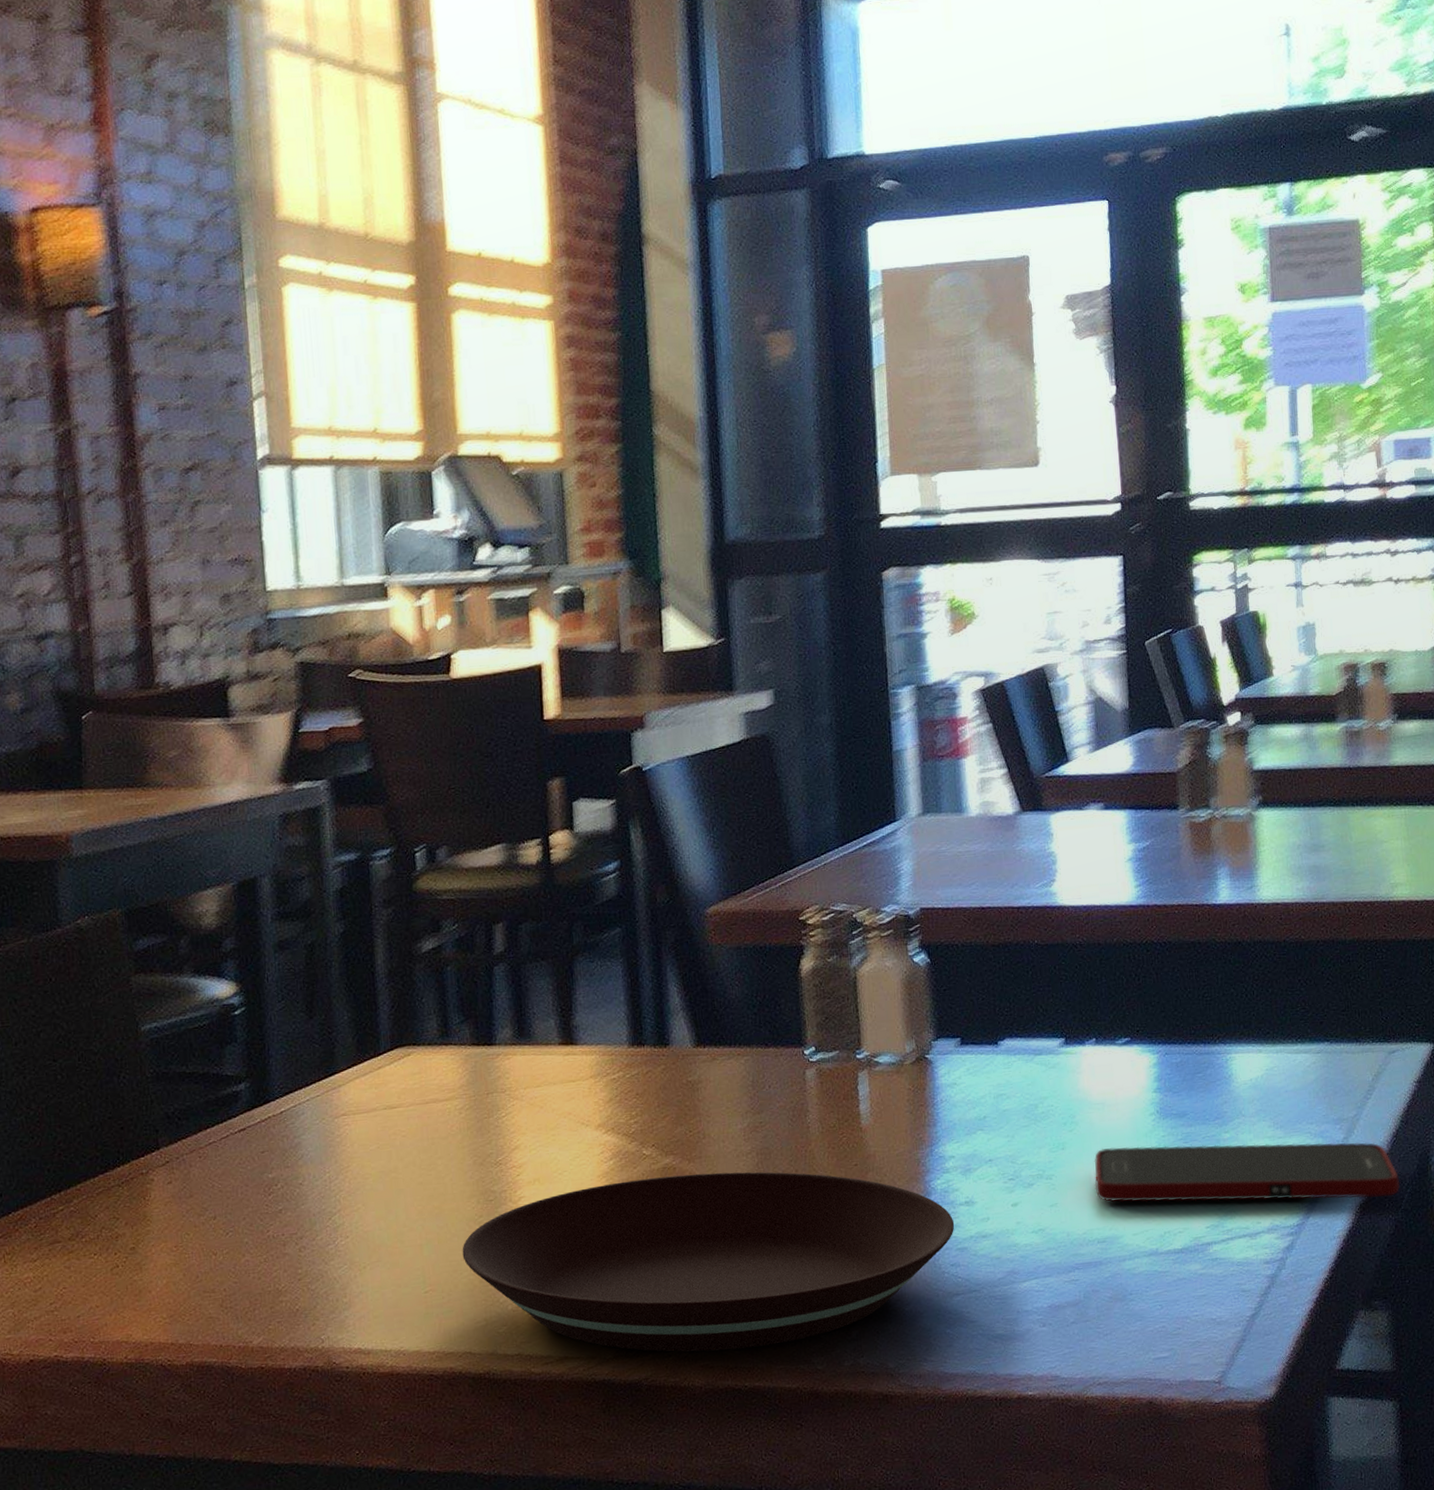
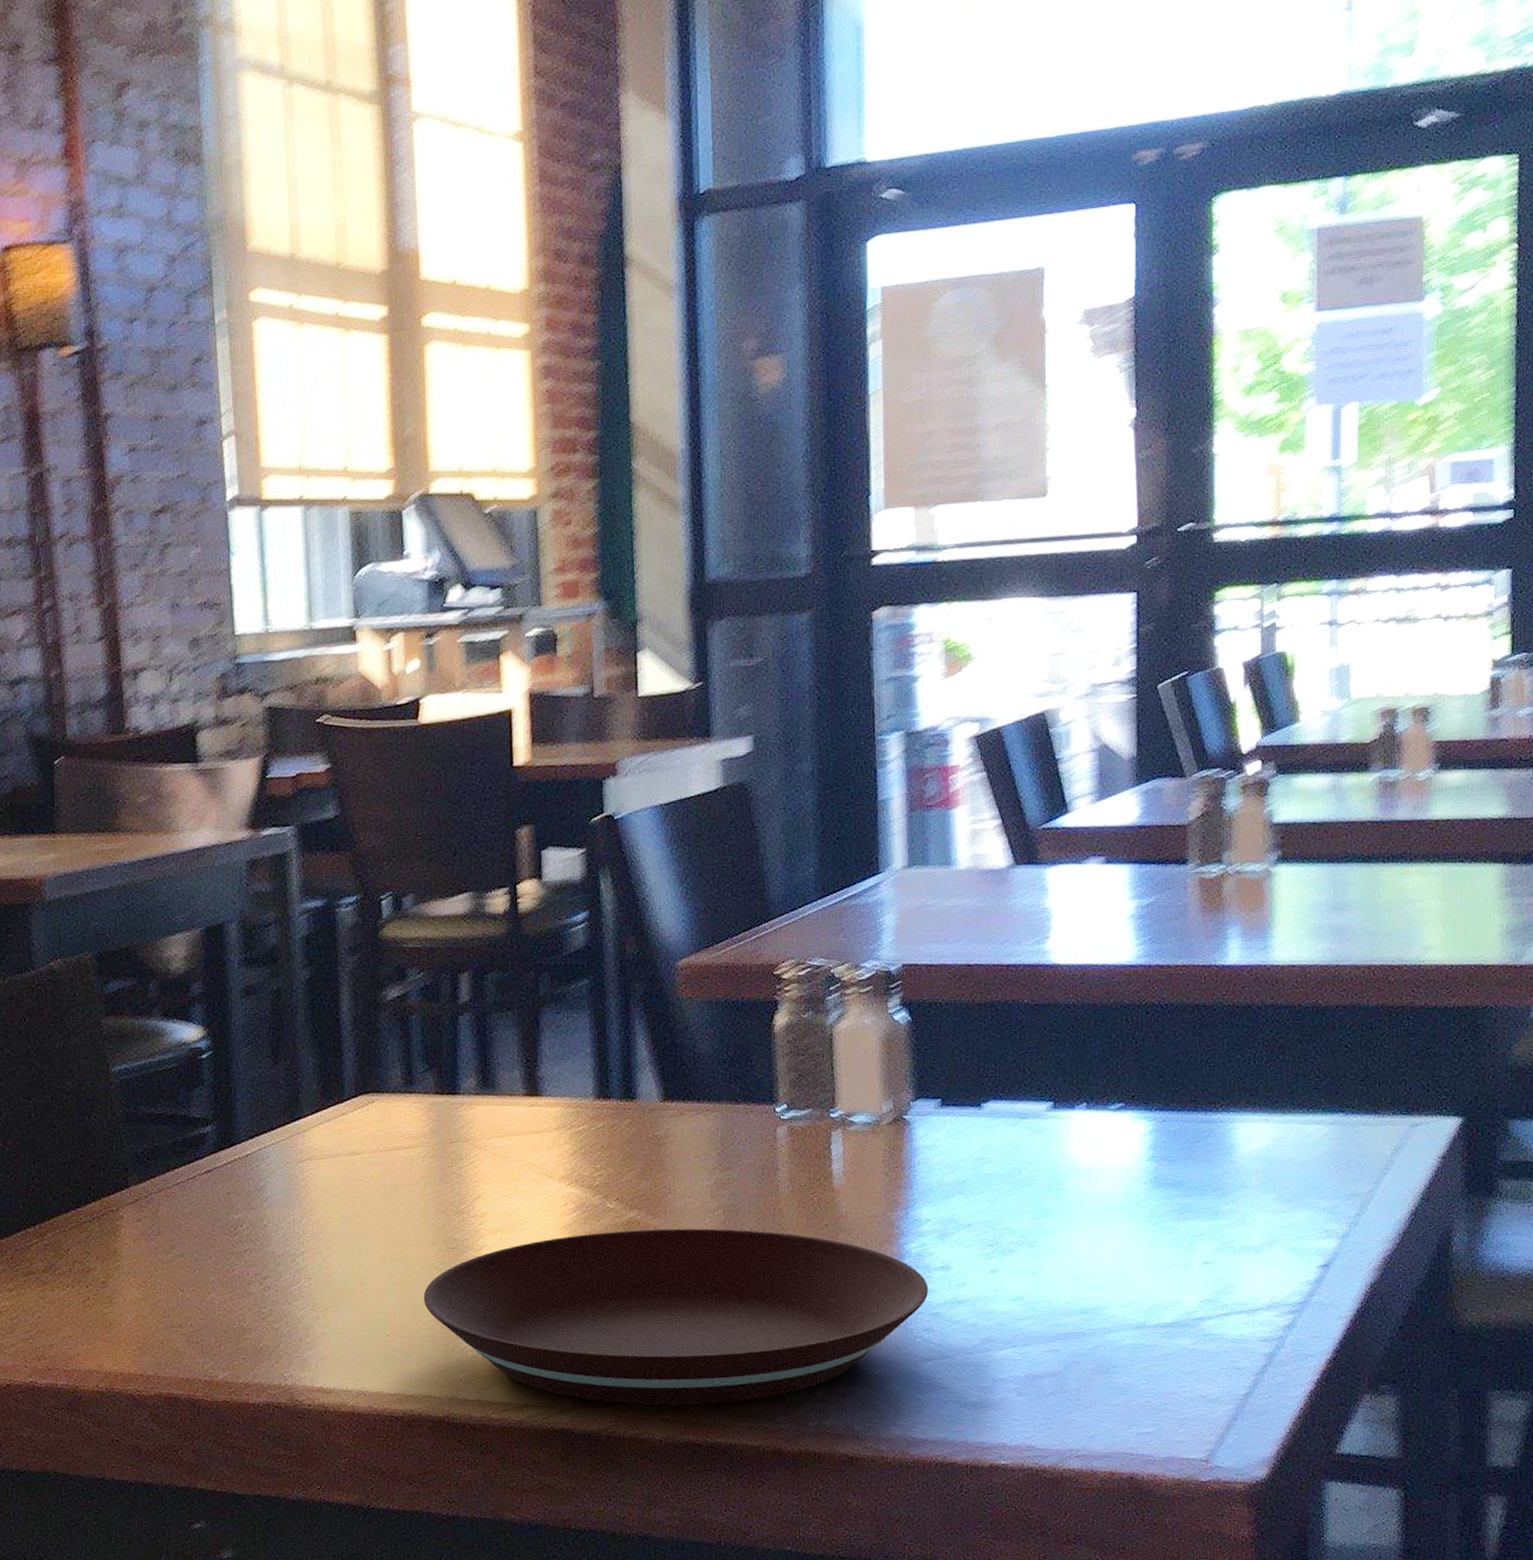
cell phone: present [1094,1142,1400,1203] -> none [1080,1216,1417,1278]

